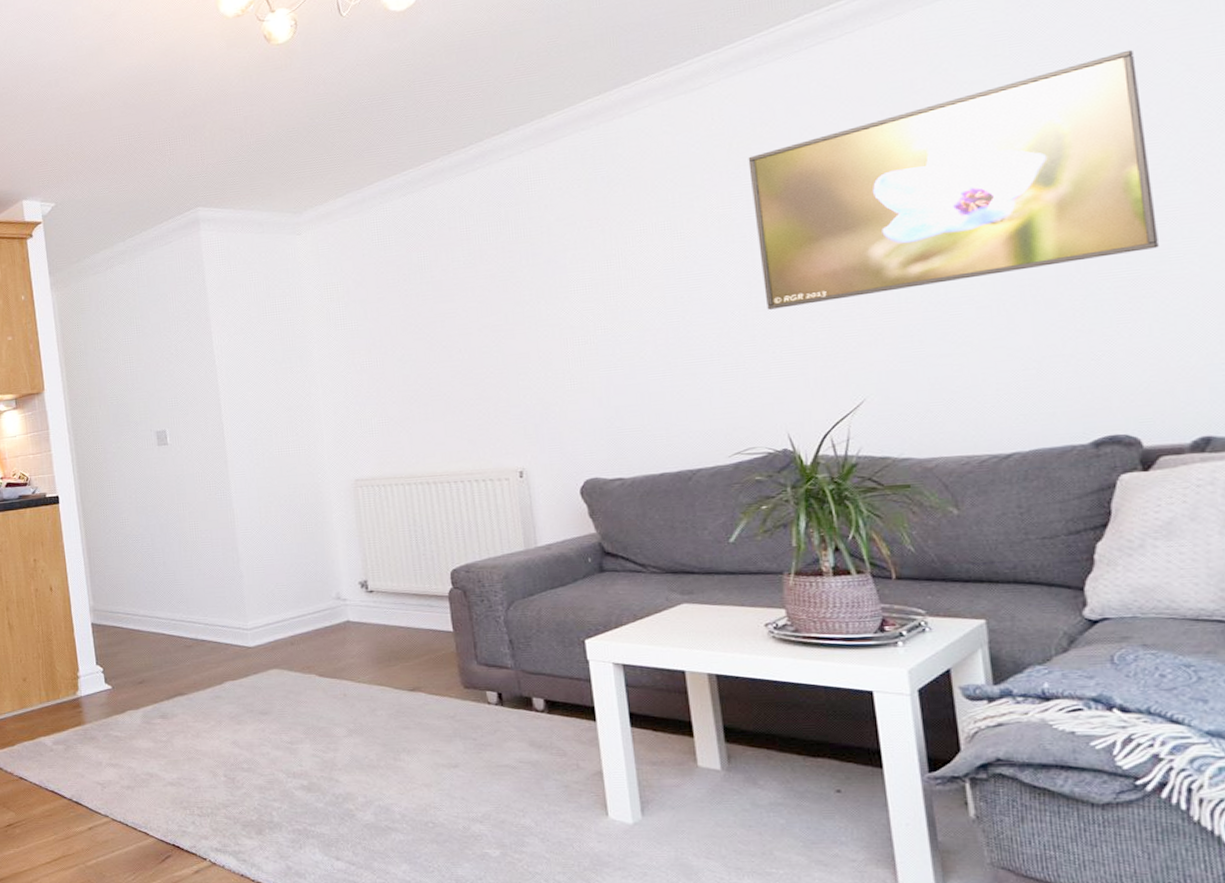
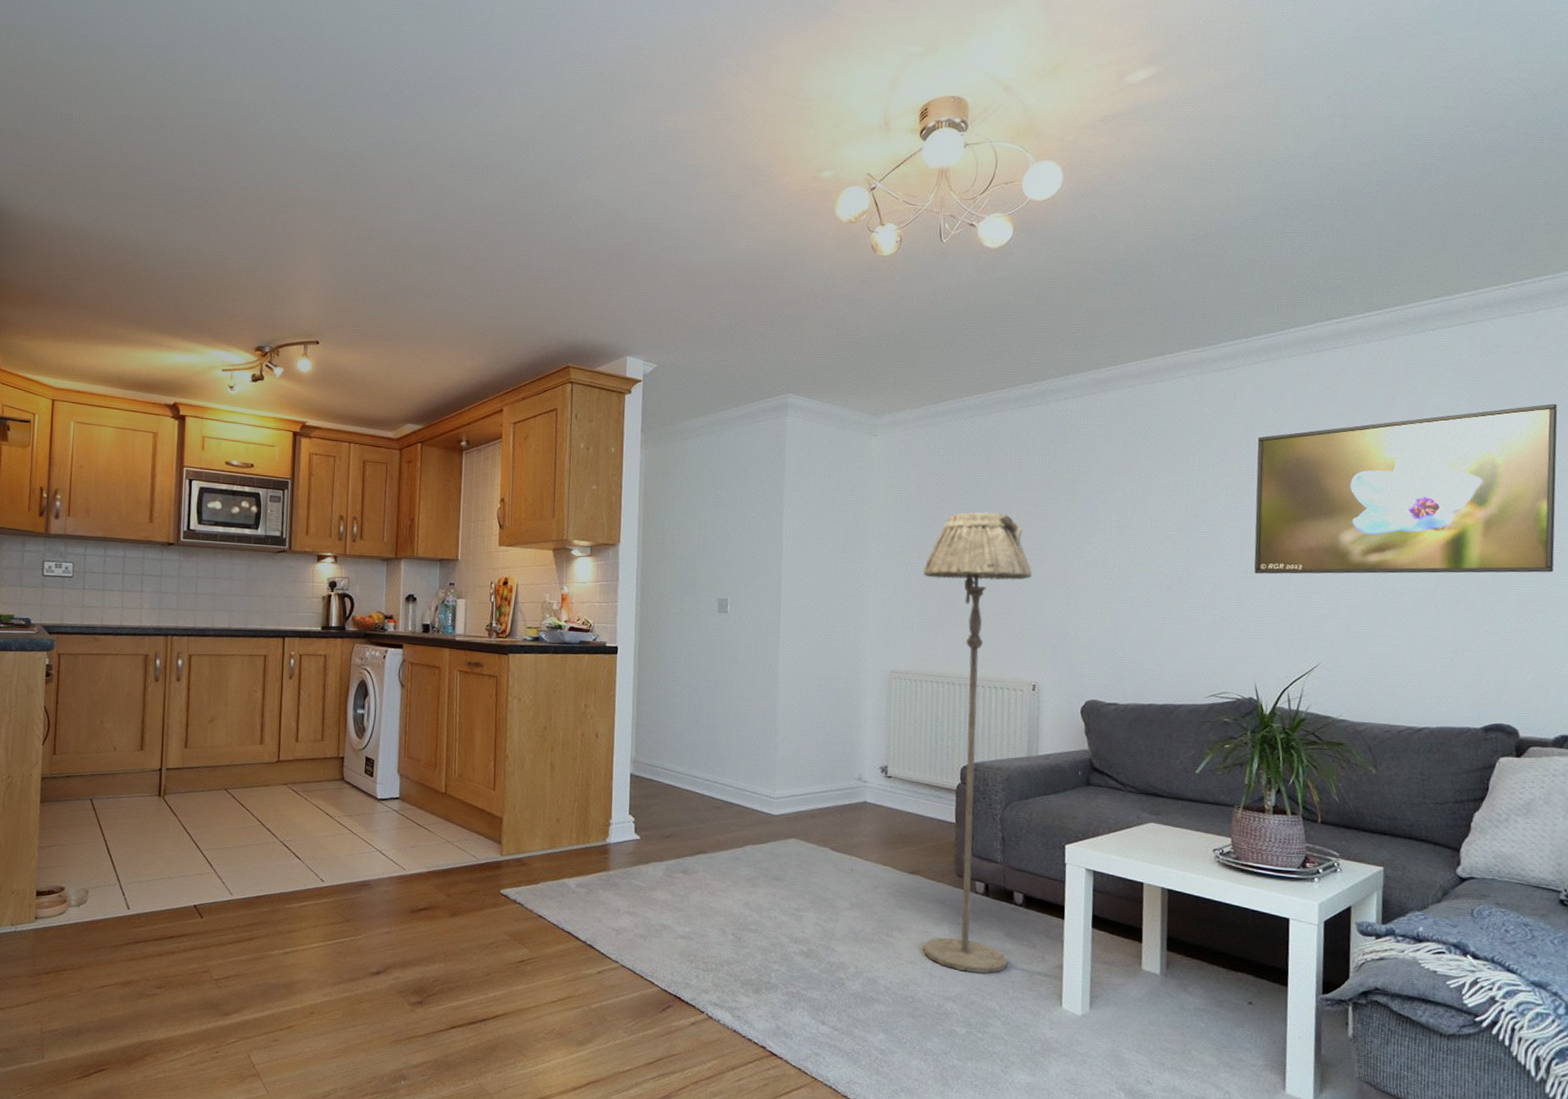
floor lamp: none [375,292,538,790] -> present [922,511,1032,974]

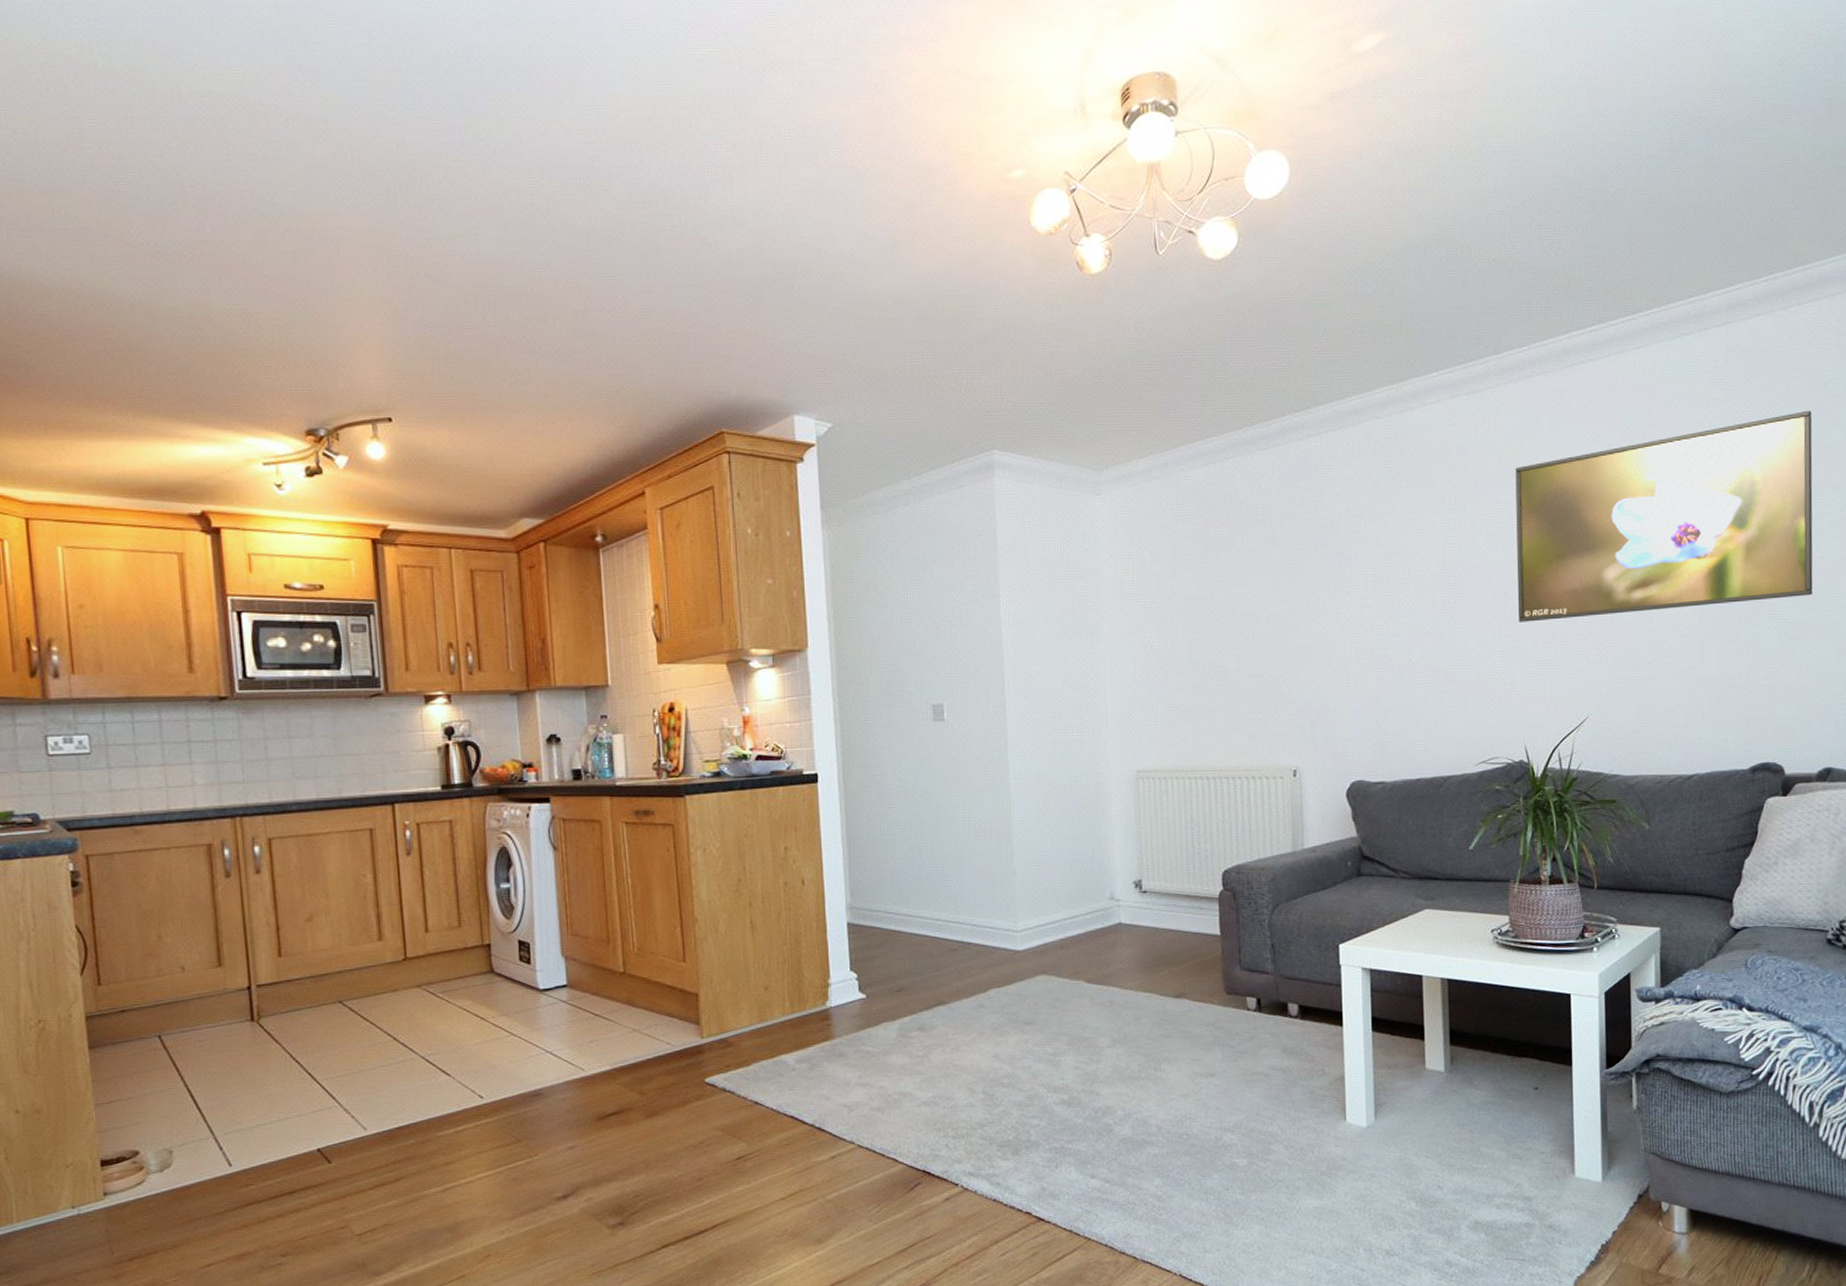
floor lamp: present [922,511,1032,974] -> none [1165,575,1287,1099]

